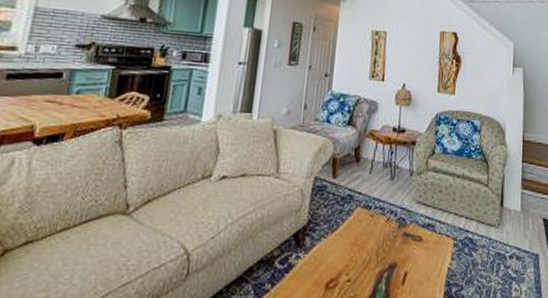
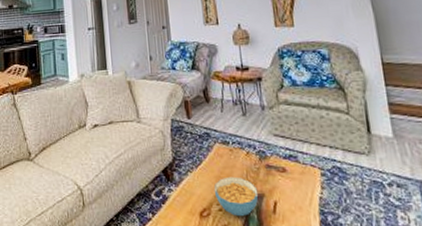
cereal bowl: none [345,244,391,287] -> present [214,176,259,216]

